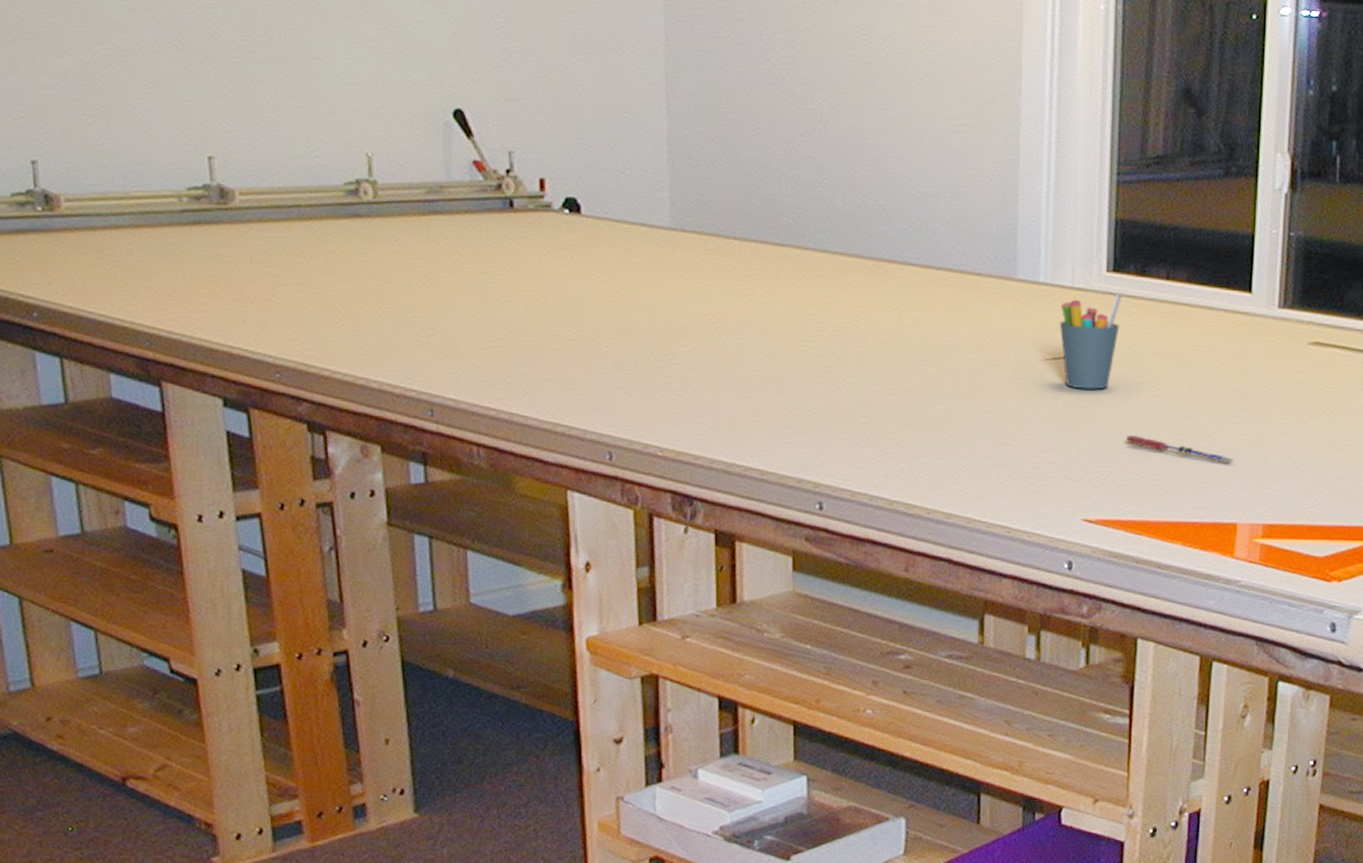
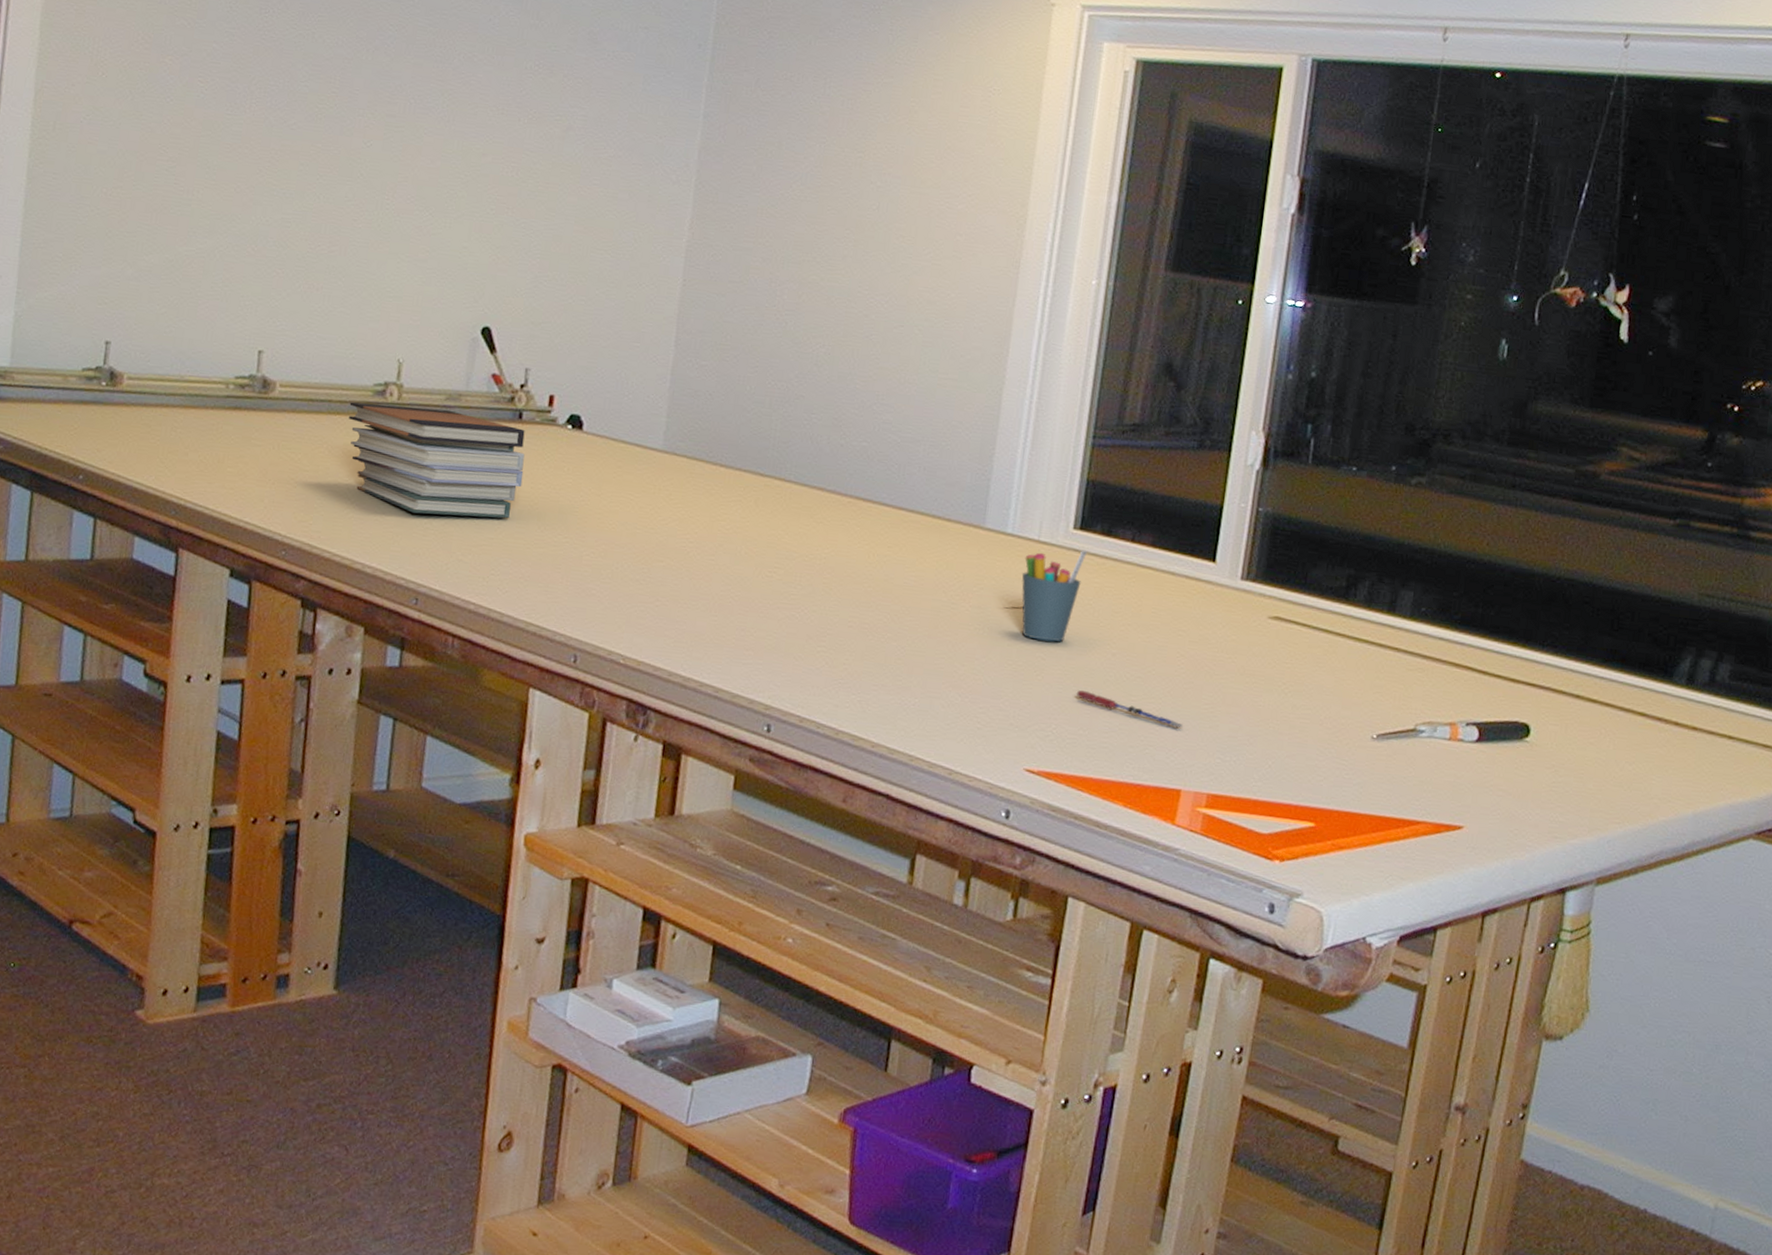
book stack: none [321,204,525,320] -> present [349,402,525,519]

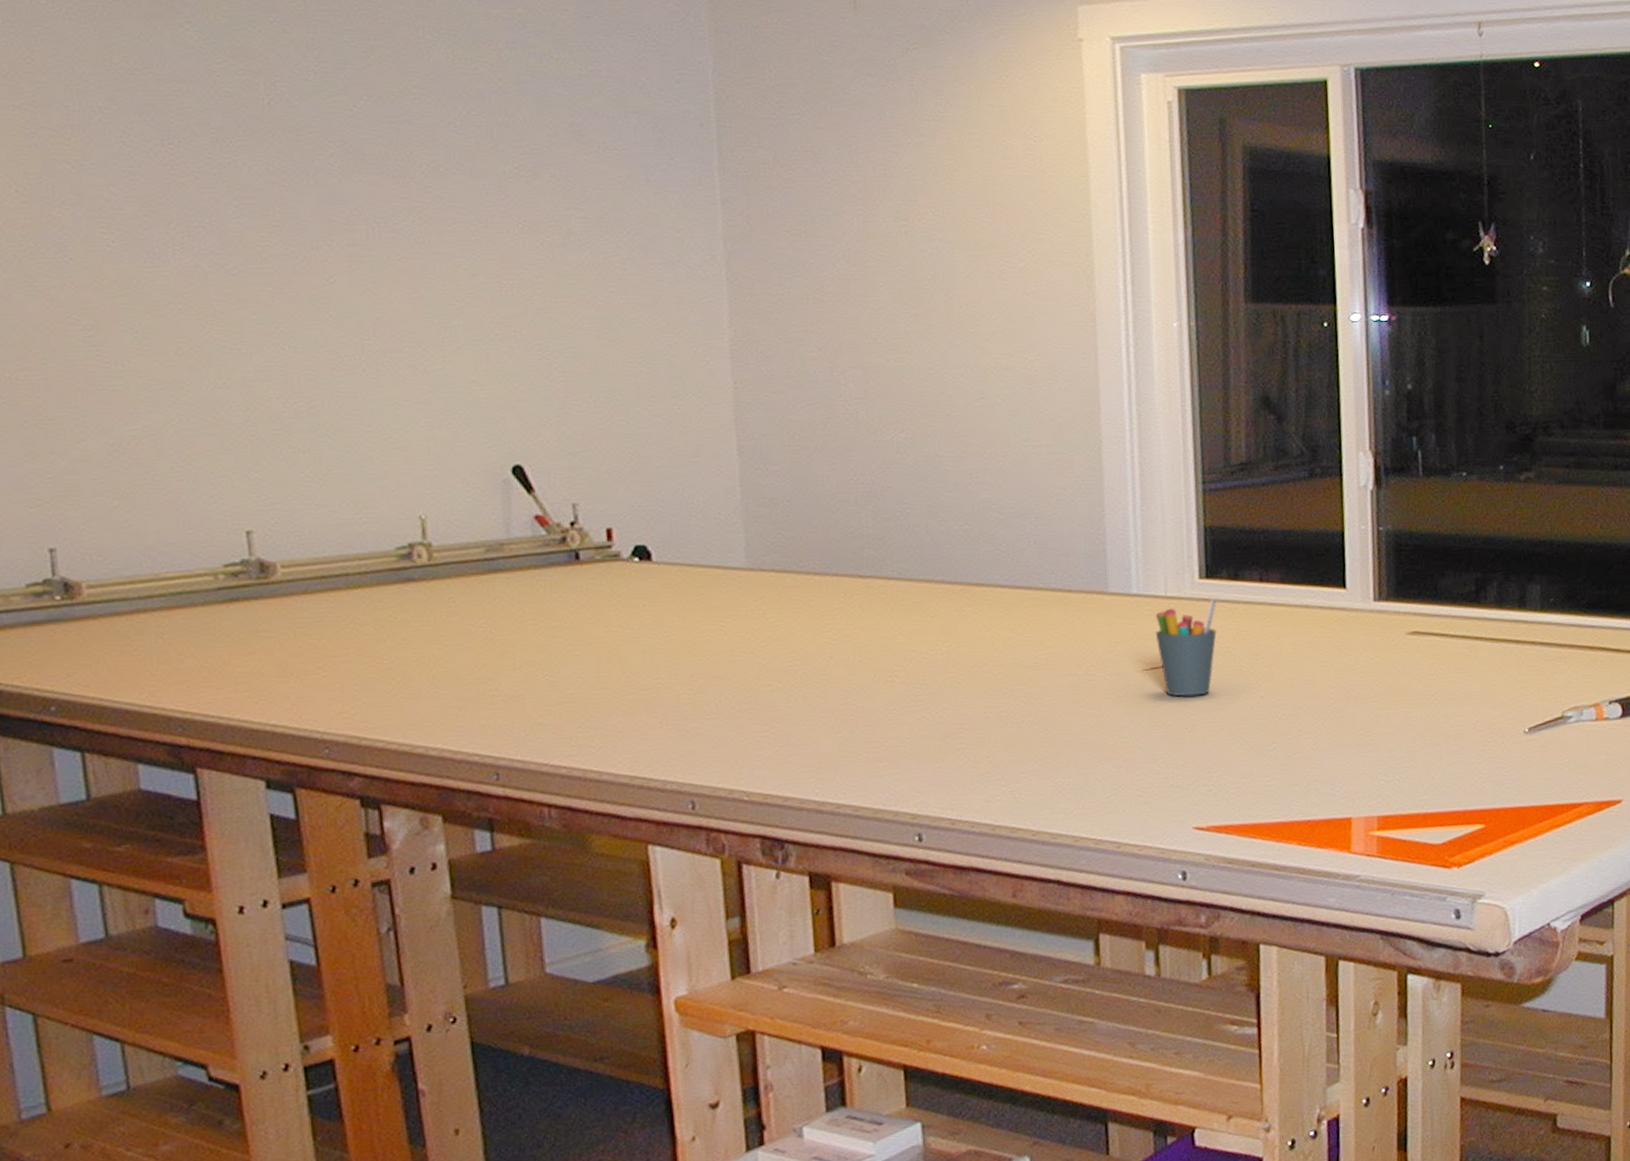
book stack: present [349,402,525,519] -> none [371,563,595,682]
pen: present [1076,690,1183,728] -> none [1231,738,1342,758]

